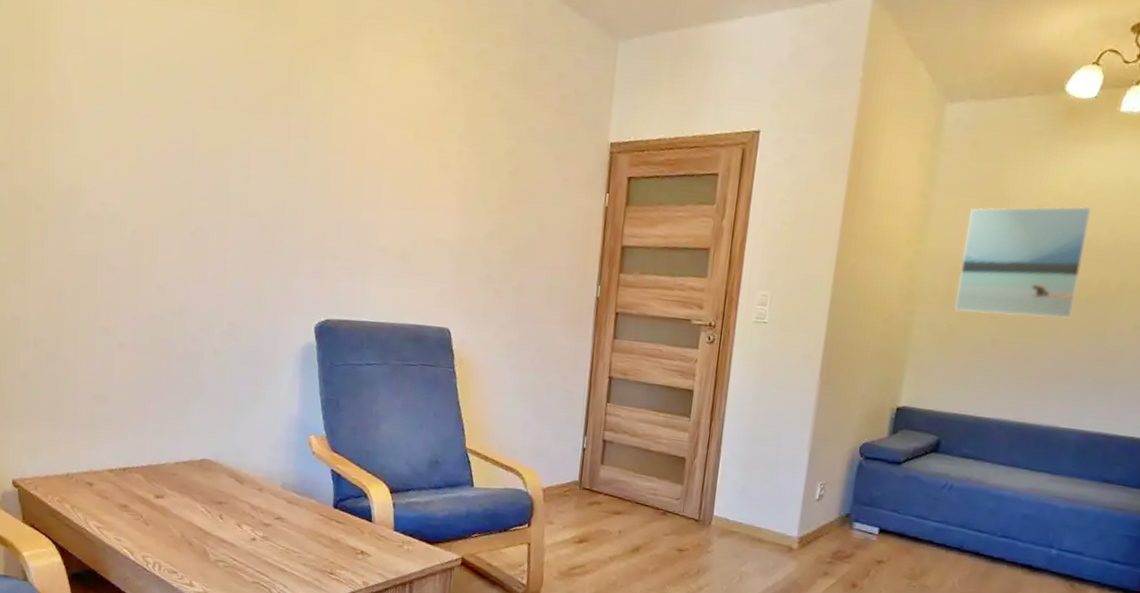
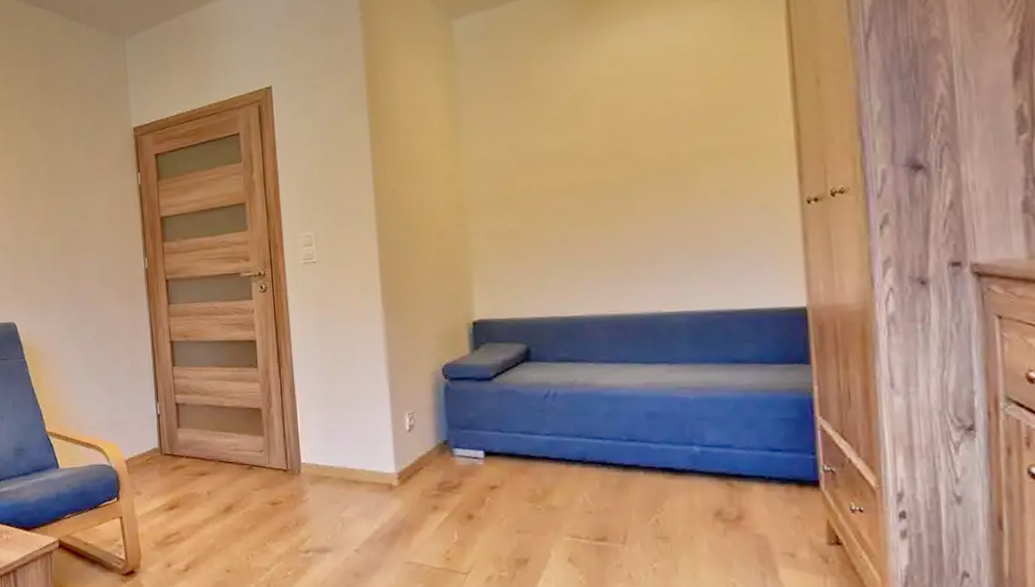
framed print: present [954,206,1092,319] -> none [504,82,645,214]

